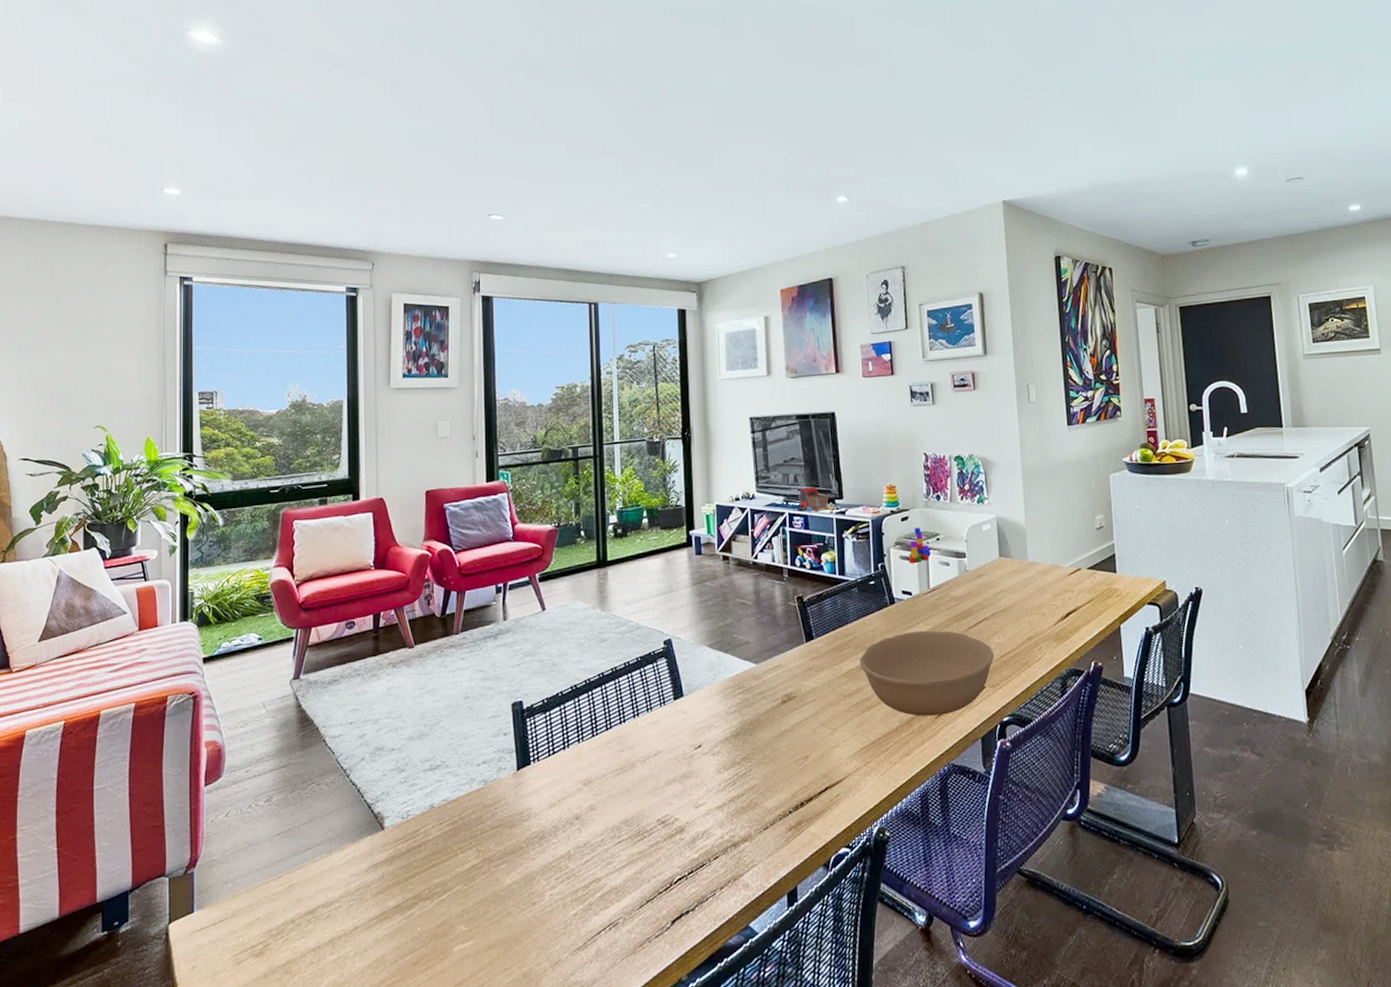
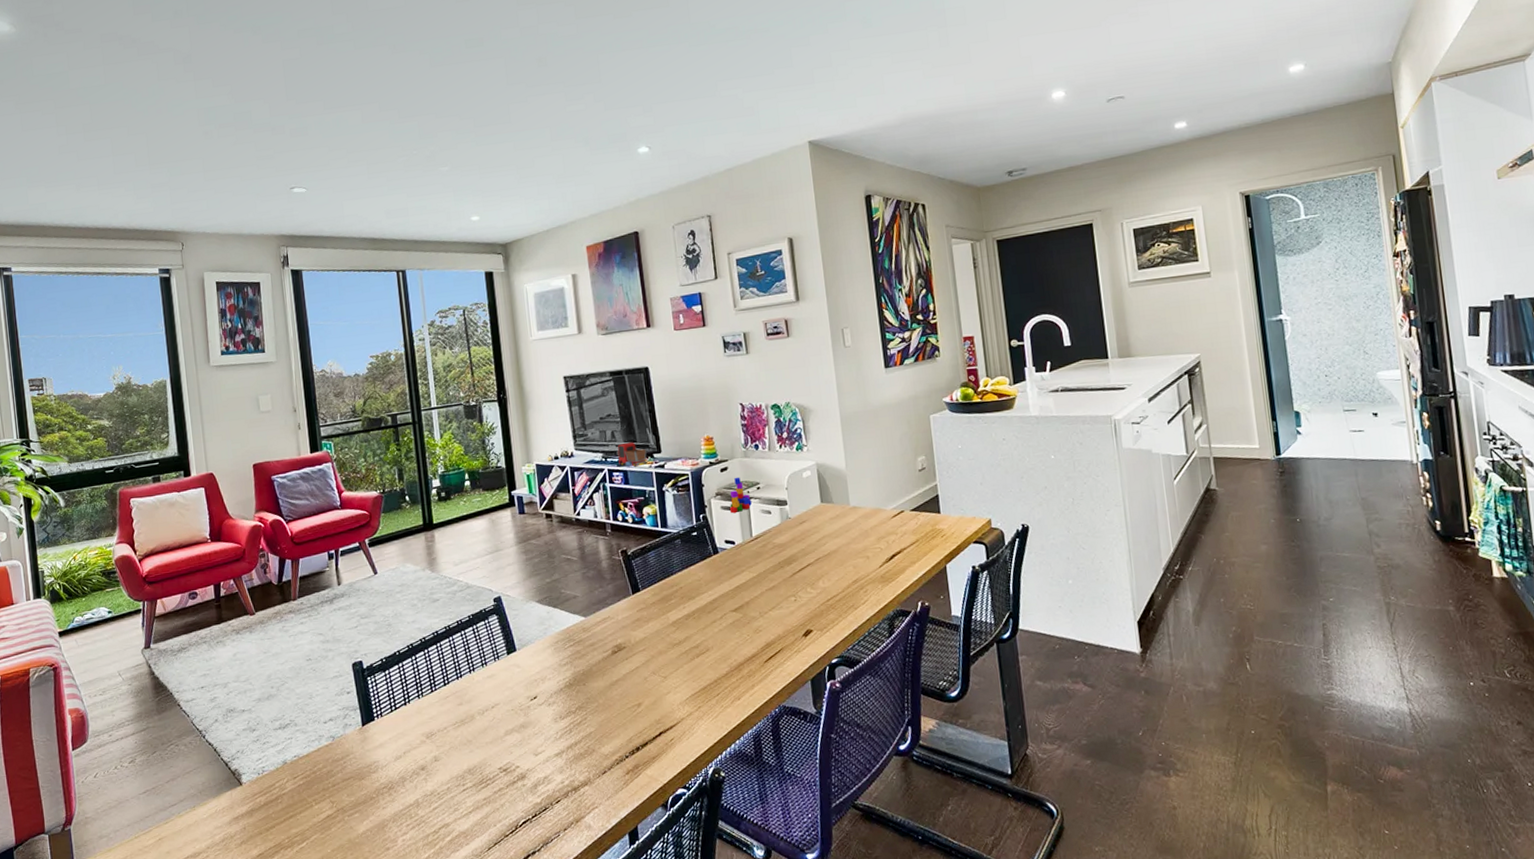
bowl: present [859,630,995,716] -> none [686,578,821,661]

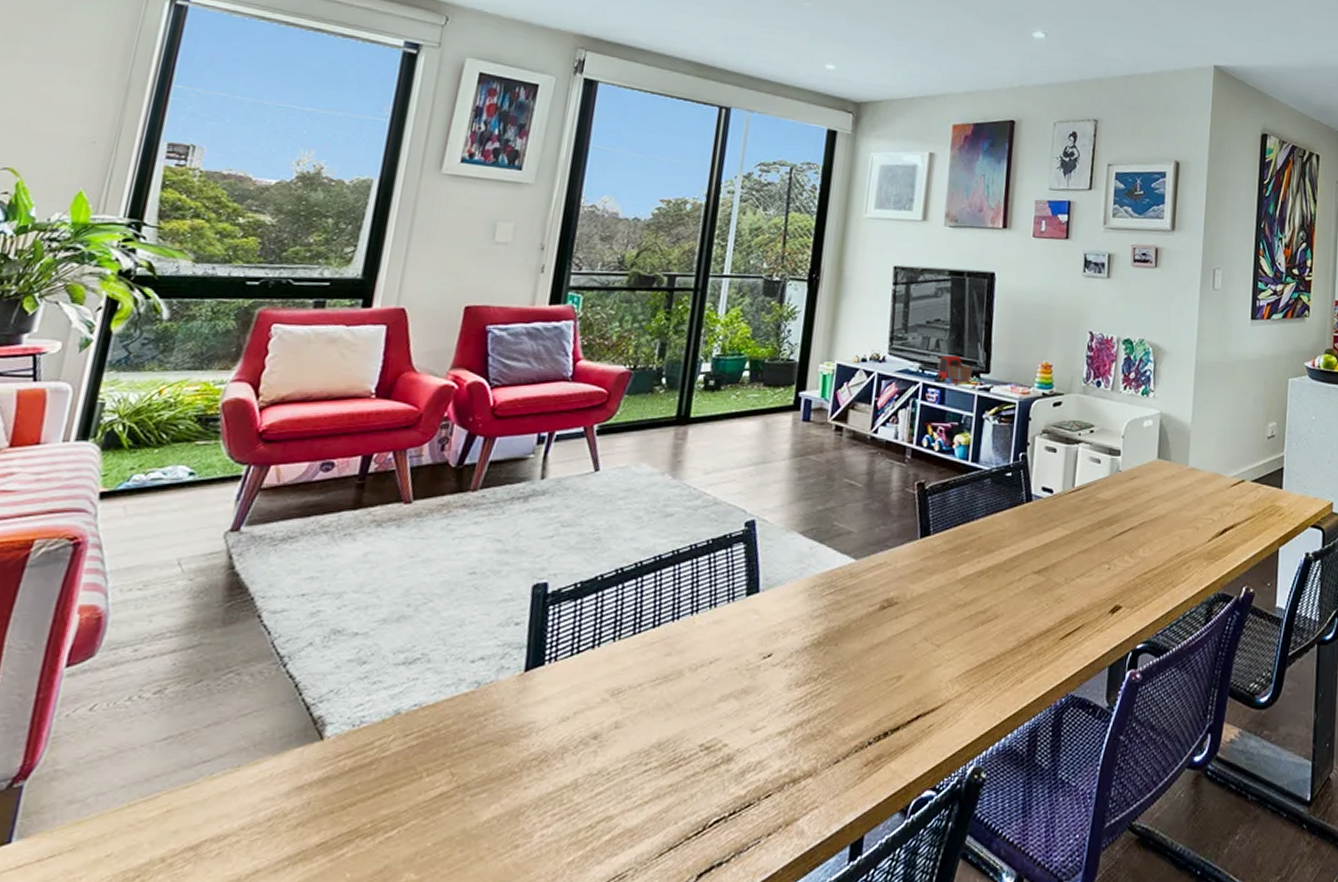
toy blocks: present [729,477,752,514] -> none [1054,415,1081,457]

